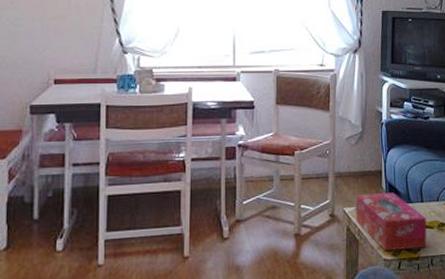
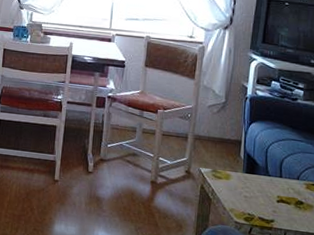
tissue box: present [356,192,427,251] -> none [211,158,284,220]

